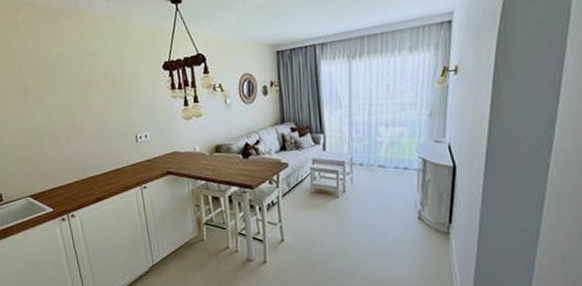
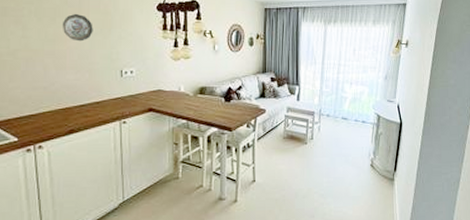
decorative plate: none [76,84,105,111] -> present [62,14,93,42]

